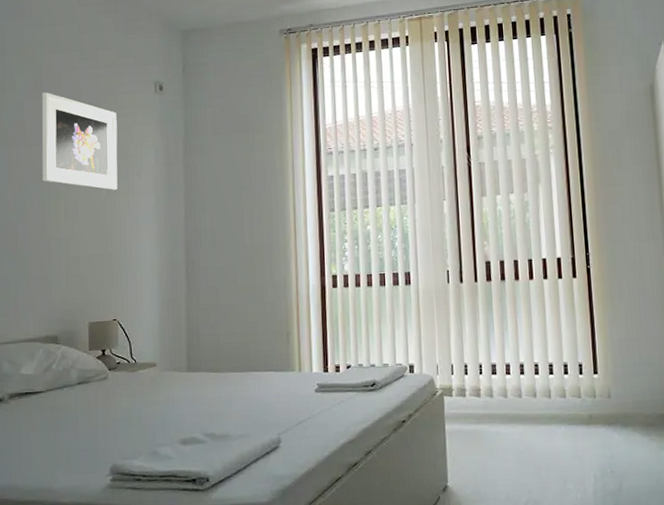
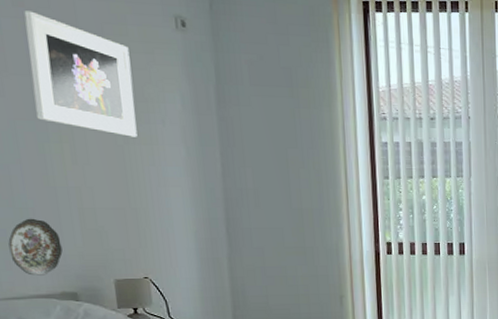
decorative plate: none [9,268,50,321] -> present [8,218,63,276]

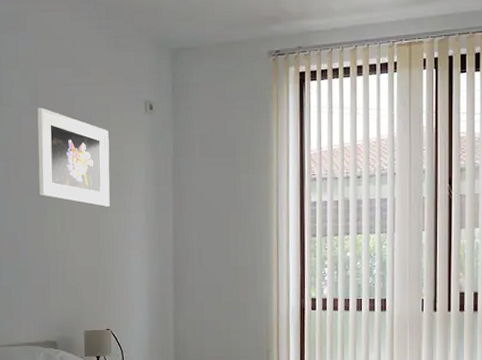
decorative plate: present [8,218,63,276] -> none [11,277,48,326]

